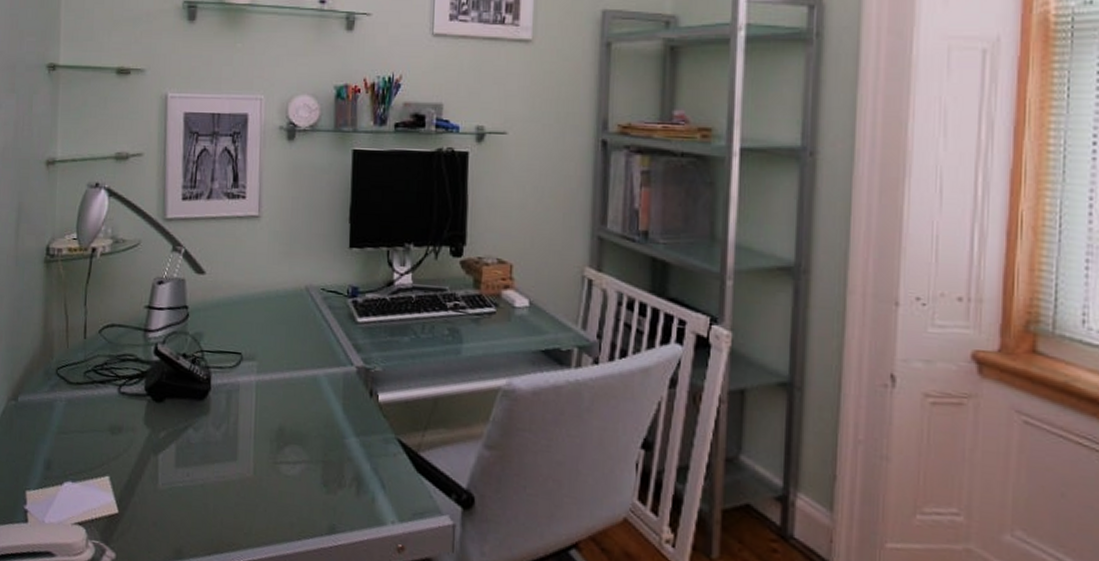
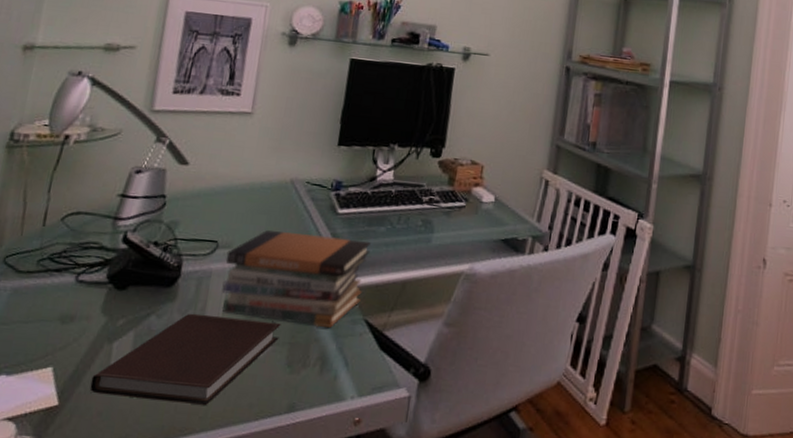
notebook: none [143,427,313,522] -> present [90,313,281,405]
book stack: none [251,340,395,448] -> present [222,229,371,329]

